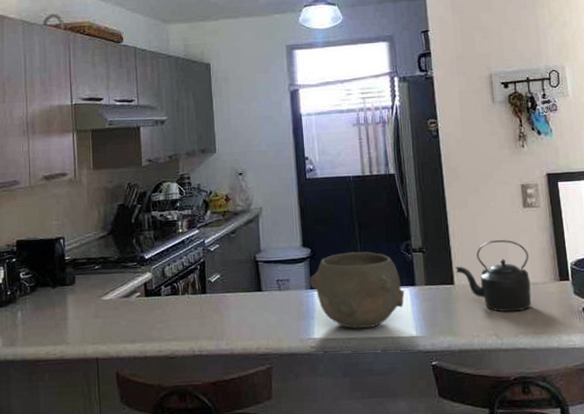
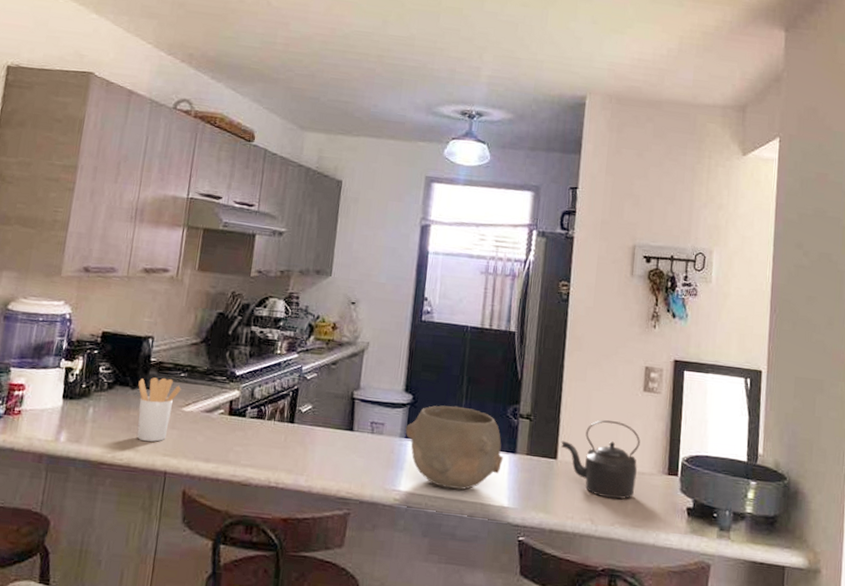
utensil holder: none [58,272,98,334] -> present [137,377,182,442]

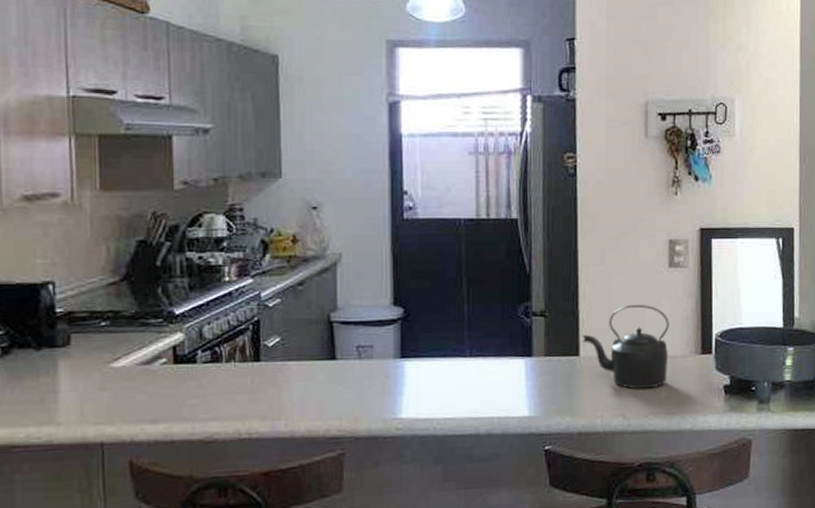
utensil holder: present [137,377,182,442] -> none [44,330,105,411]
bowl: present [405,405,504,490] -> none [399,313,519,407]

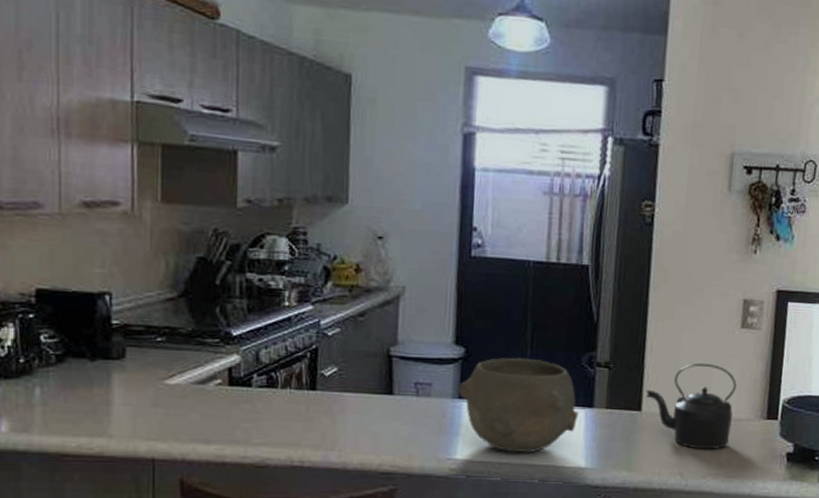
bowl: none [399,313,519,407] -> present [458,357,579,453]

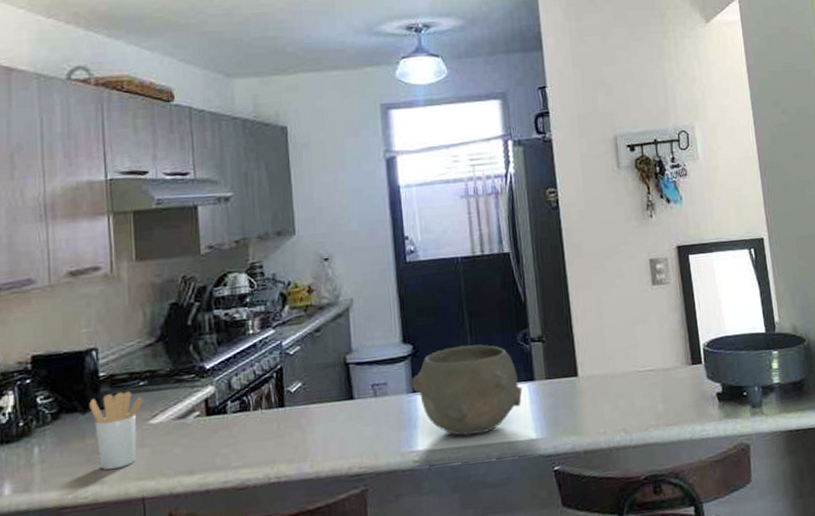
utensil holder: none [99,344,160,424] -> present [89,390,144,470]
kettle: present [645,363,737,450] -> none [578,322,662,404]

